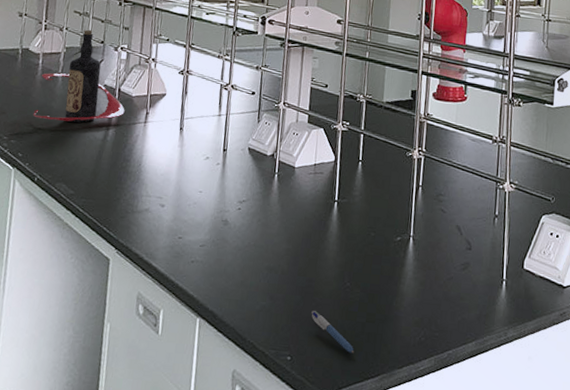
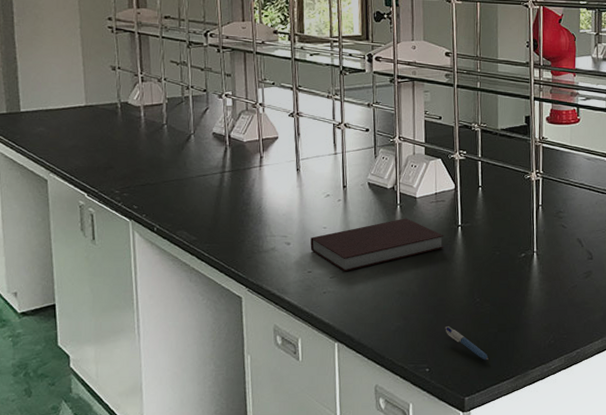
bottle: present [33,29,125,123] -> none [142,78,238,172]
notebook: none [183,188,319,241] -> present [310,218,445,272]

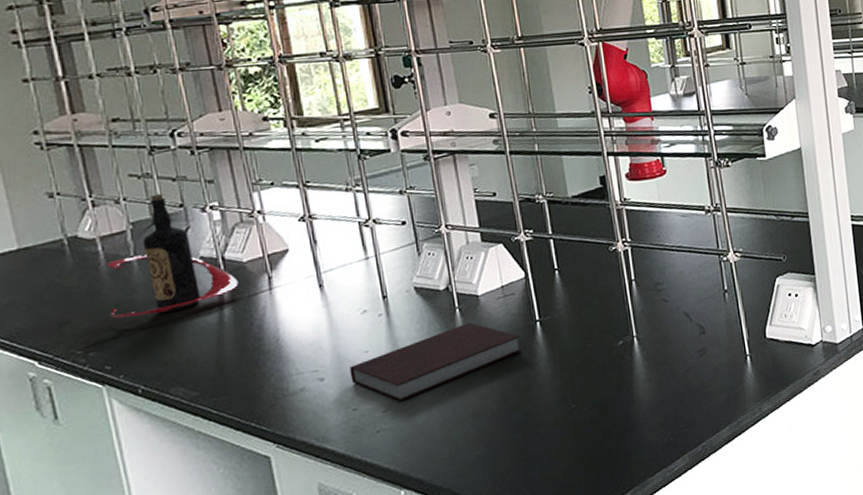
bottle: none [142,78,238,172] -> present [106,193,239,319]
pen: present [445,326,489,360] -> none [537,444,597,477]

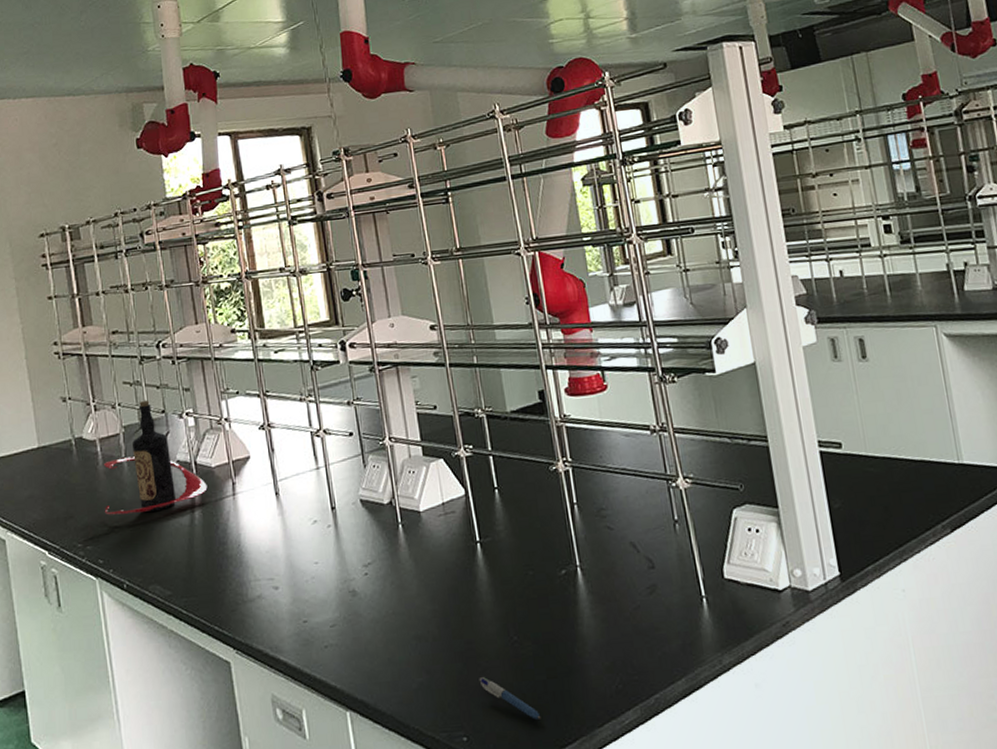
notebook: present [350,322,523,402] -> none [301,539,464,618]
pen: none [537,444,597,477] -> present [479,677,541,720]

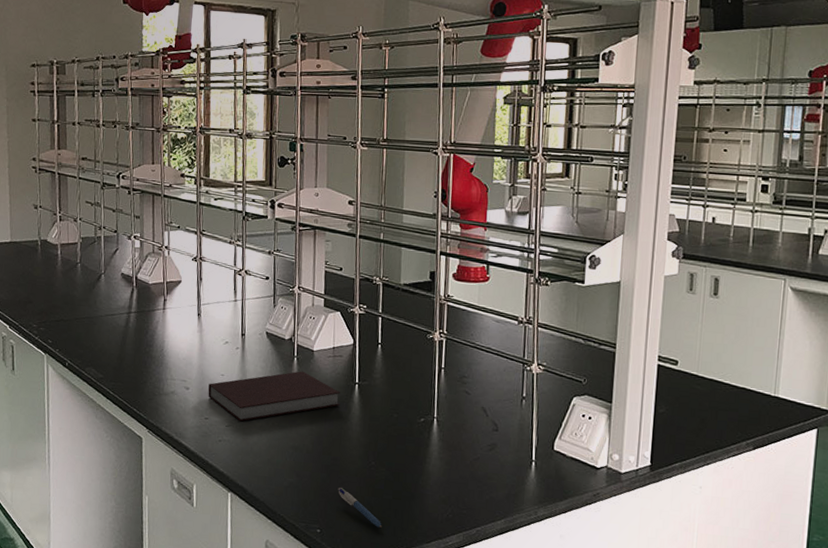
bottle: present [103,399,208,515] -> none [57,219,143,311]
notebook: none [301,539,464,618] -> present [208,371,341,422]

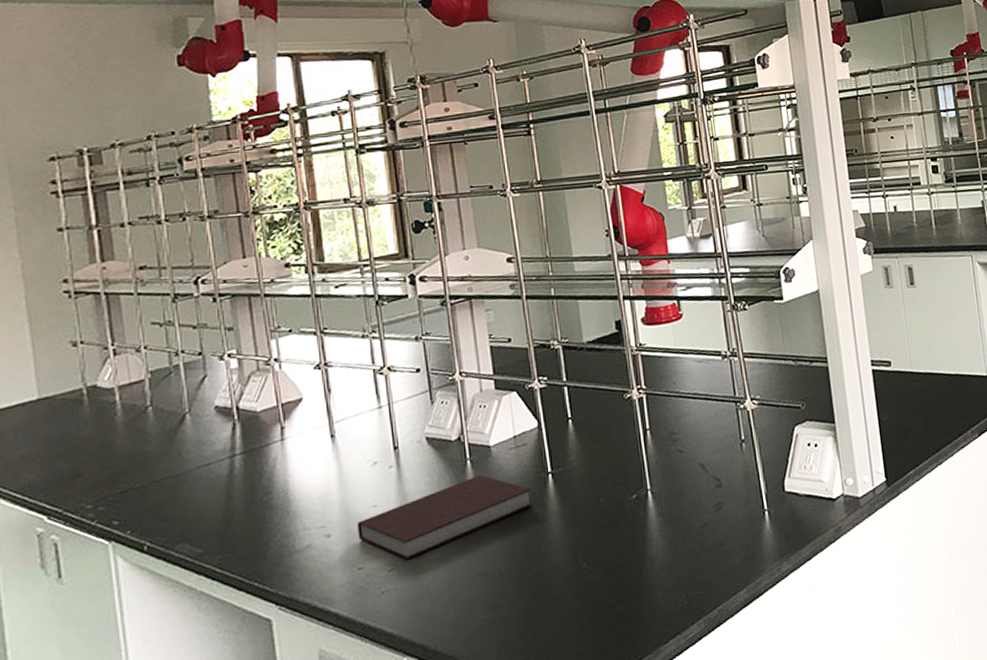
pen: present [338,487,382,528] -> none [546,607,608,644]

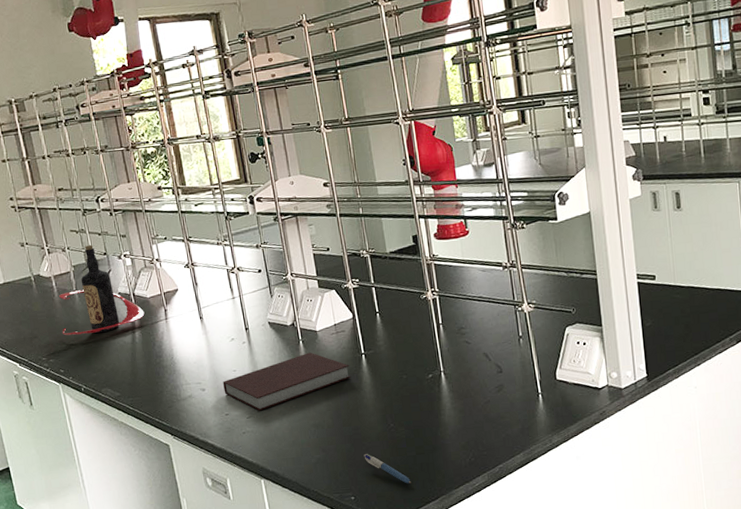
bottle: none [122,341,251,471] -> present [58,244,145,336]
pen: none [546,607,608,644] -> present [363,454,411,484]

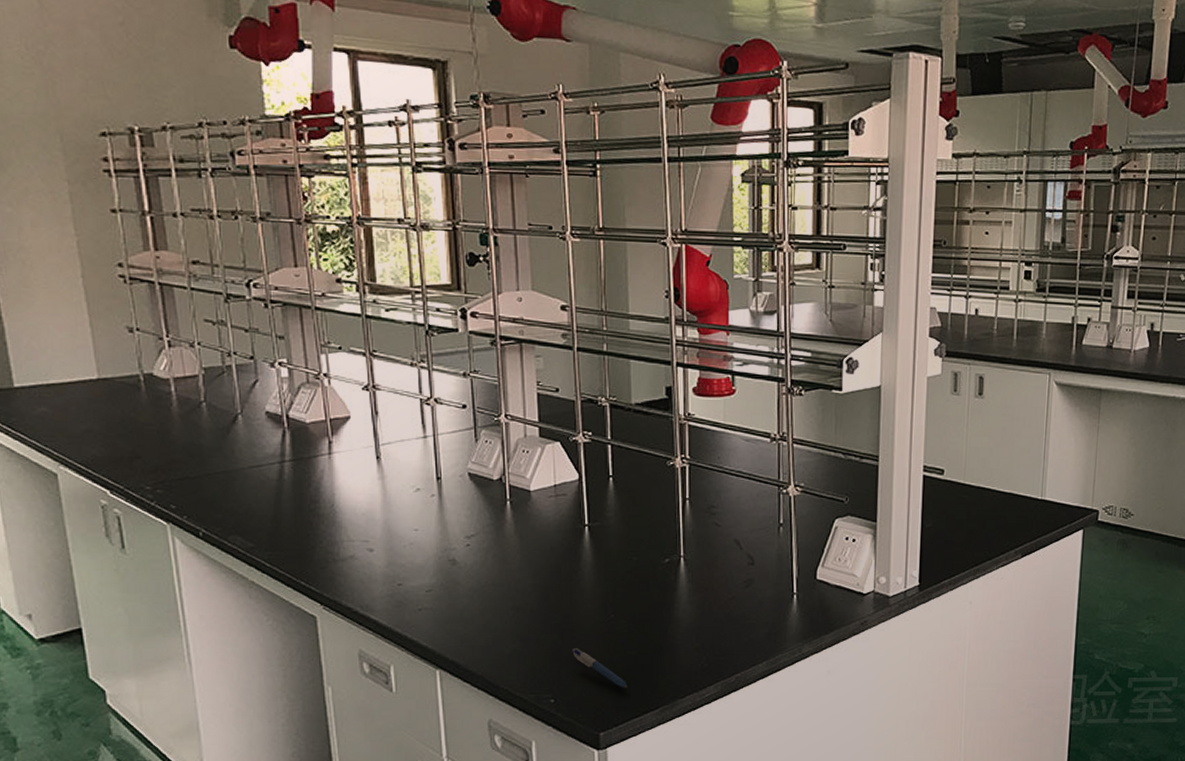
bottle: present [58,244,145,336] -> none [177,342,300,462]
notebook: present [223,352,352,411] -> none [399,517,568,584]

